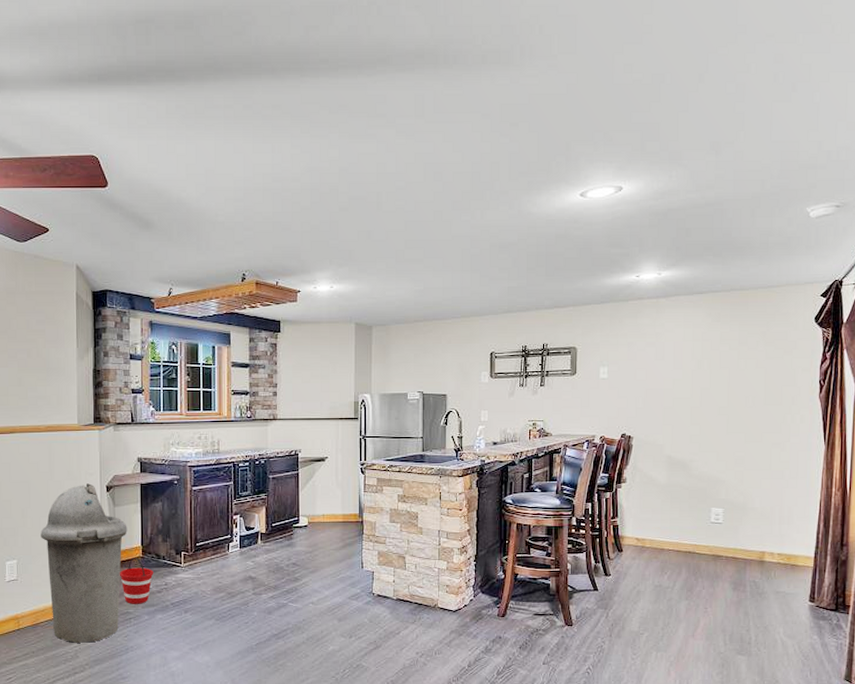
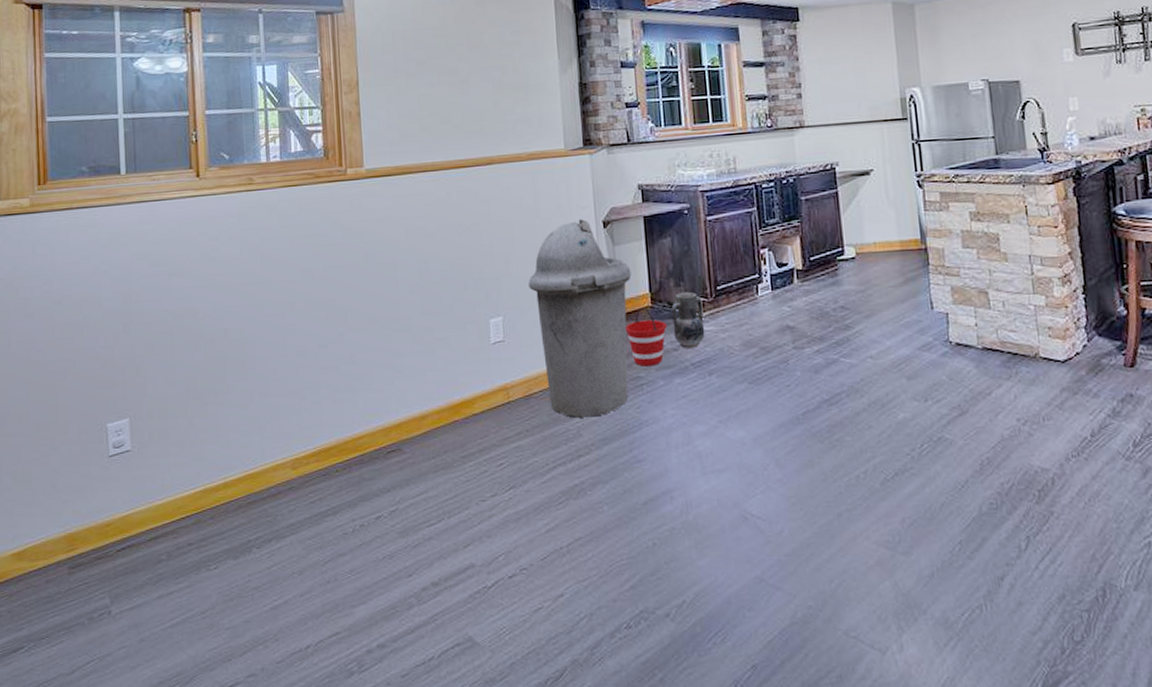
ceramic jug: none [158,546,184,591] -> present [671,291,705,348]

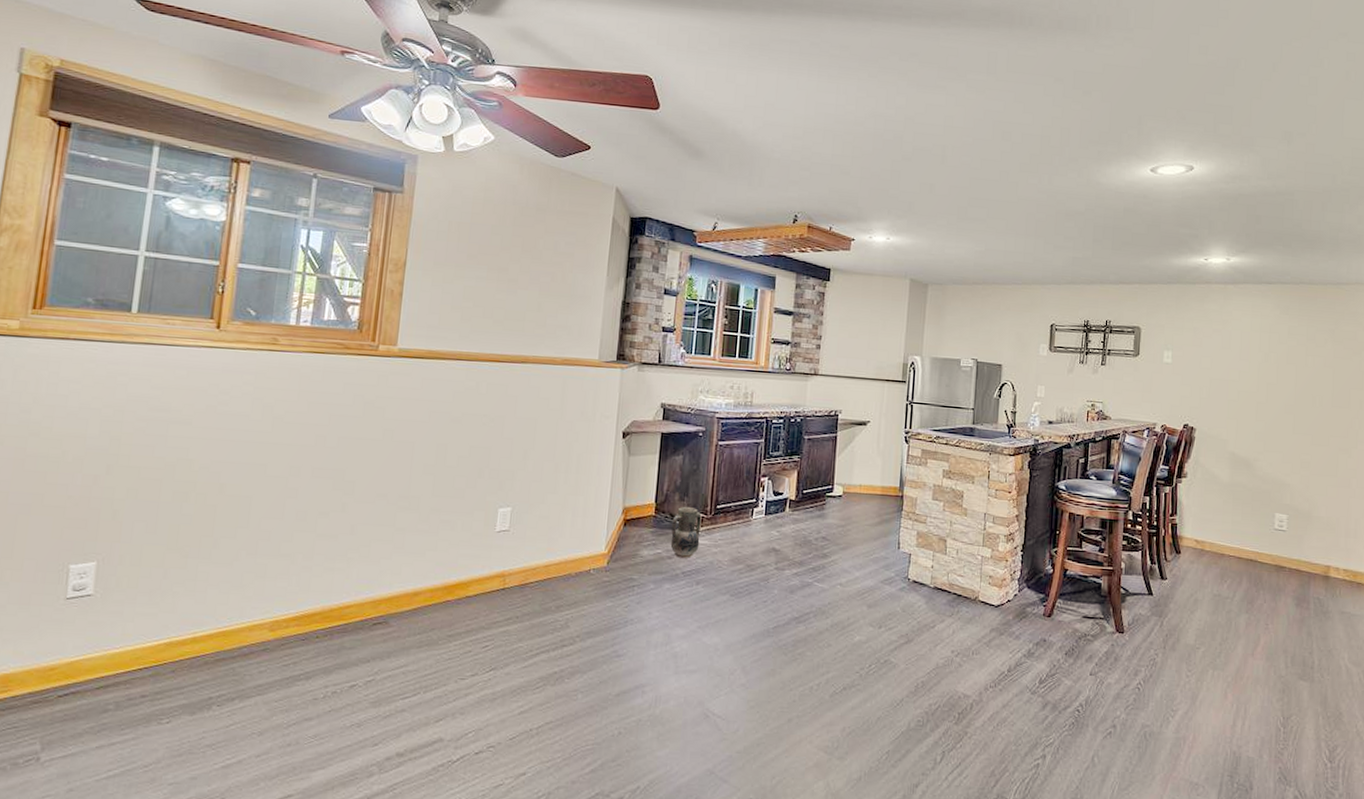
trash can: present [528,219,632,418] -> none [542,427,642,611]
bucket: present [626,307,667,367] -> none [627,515,666,570]

